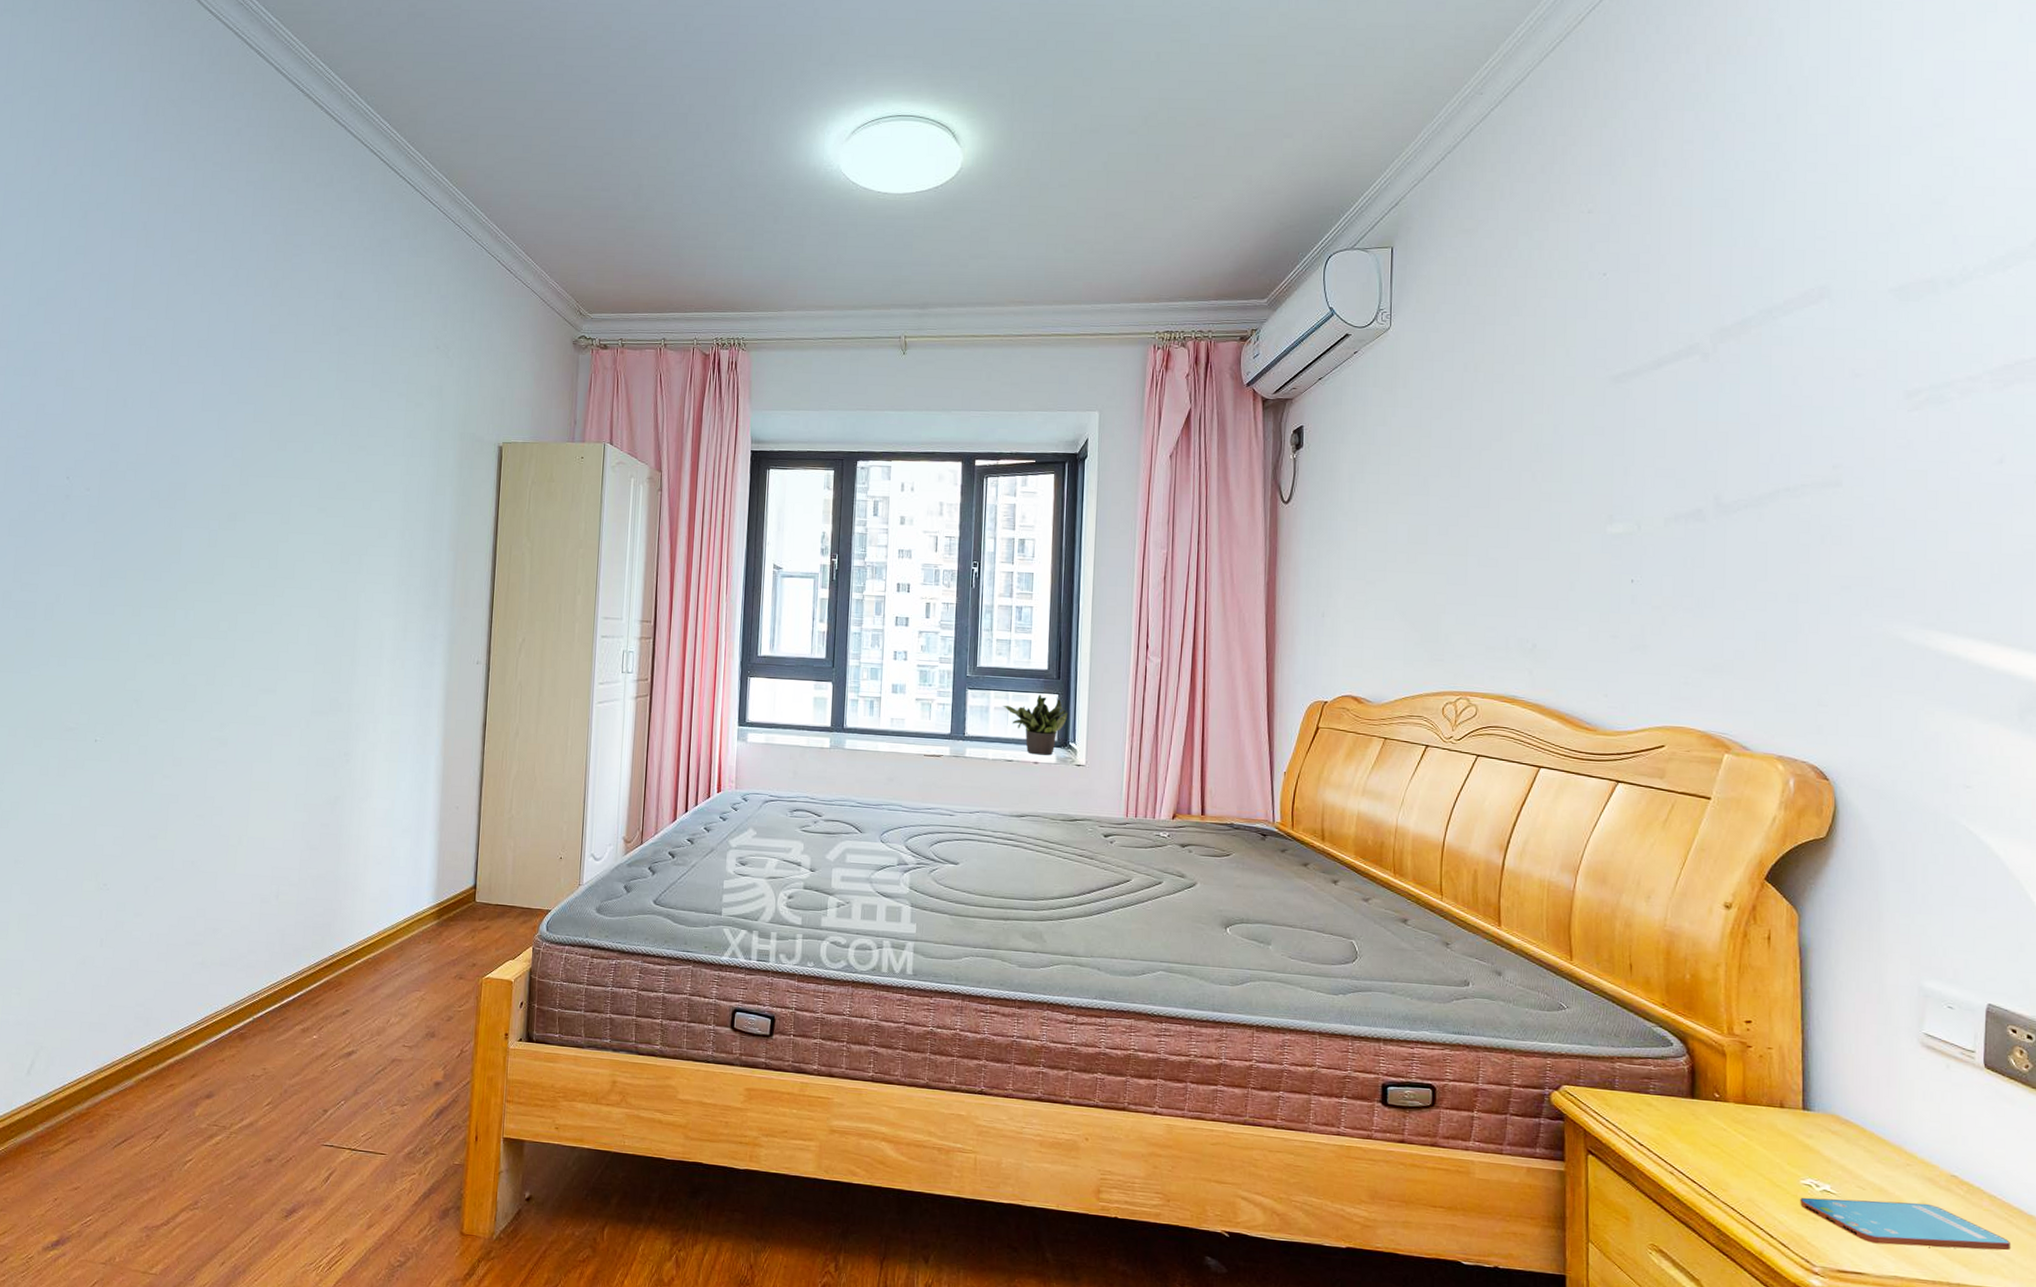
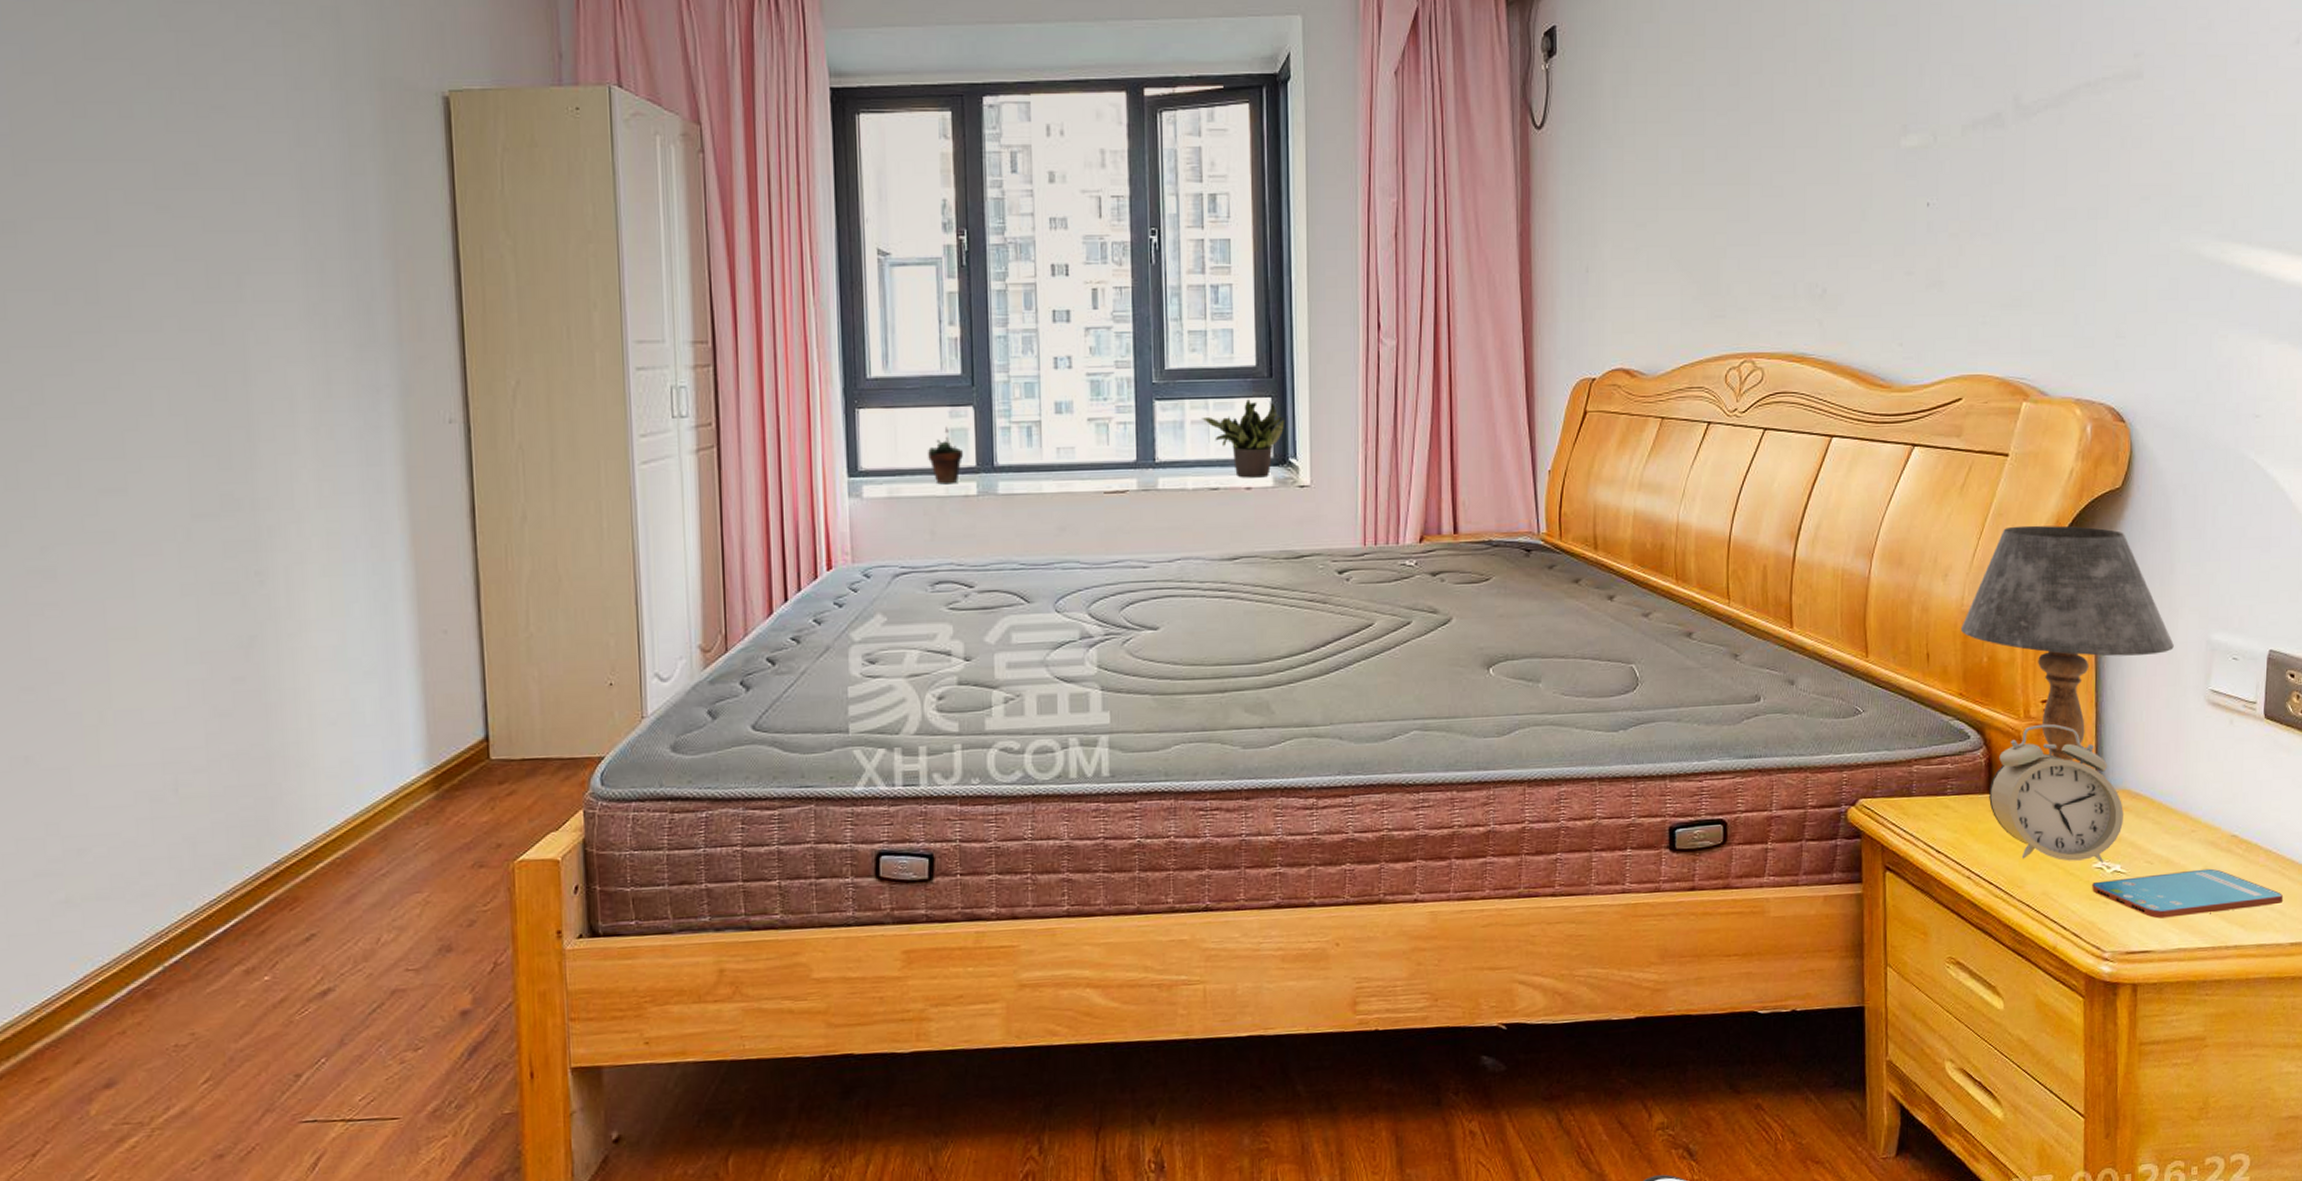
succulent plant: none [796,695,822,738] -> present [928,426,963,485]
table lamp: none [1663,861,1884,1080] -> present [1960,525,2174,761]
alarm clock: none [1692,1042,1833,1181] -> present [1989,723,2123,863]

